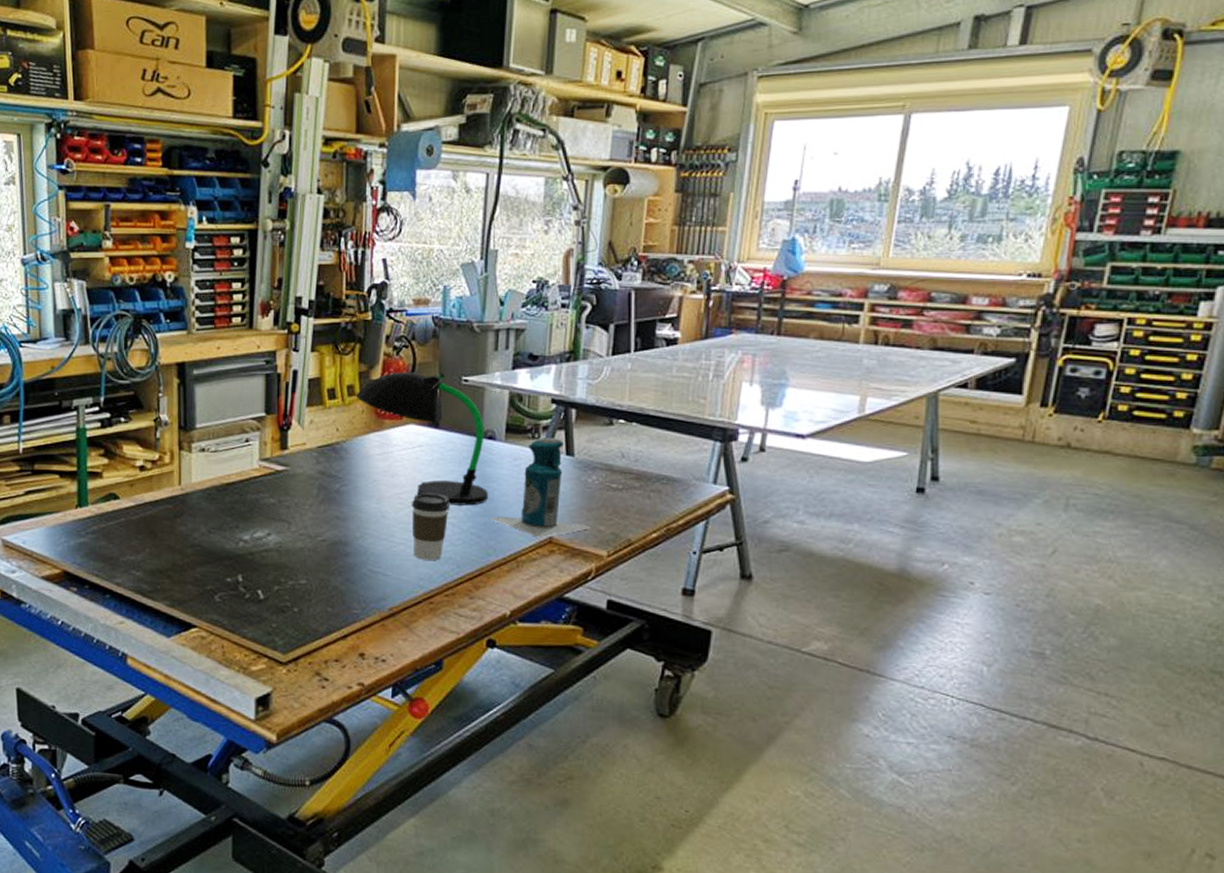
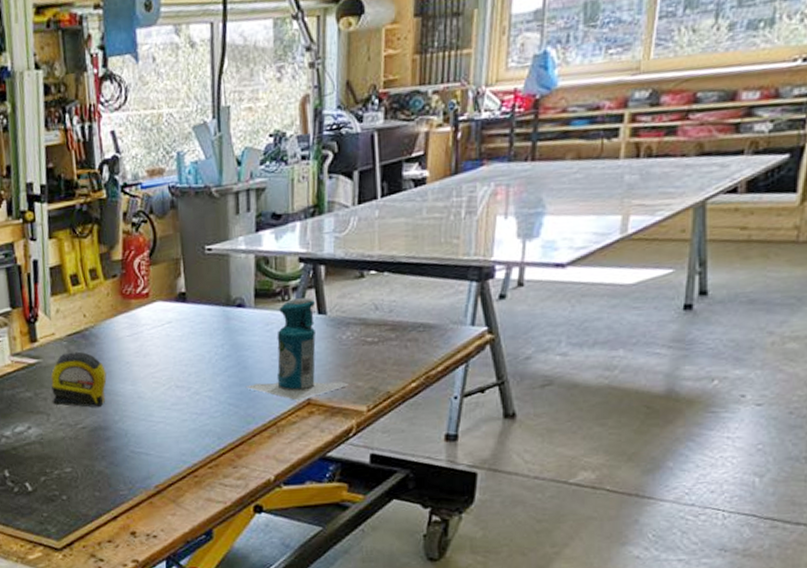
tape measure: none [295,463,352,521] -> present [50,351,107,407]
desk lamp: present [355,372,488,506] -> none [98,244,243,379]
coffee cup: present [412,493,450,560] -> none [167,368,205,436]

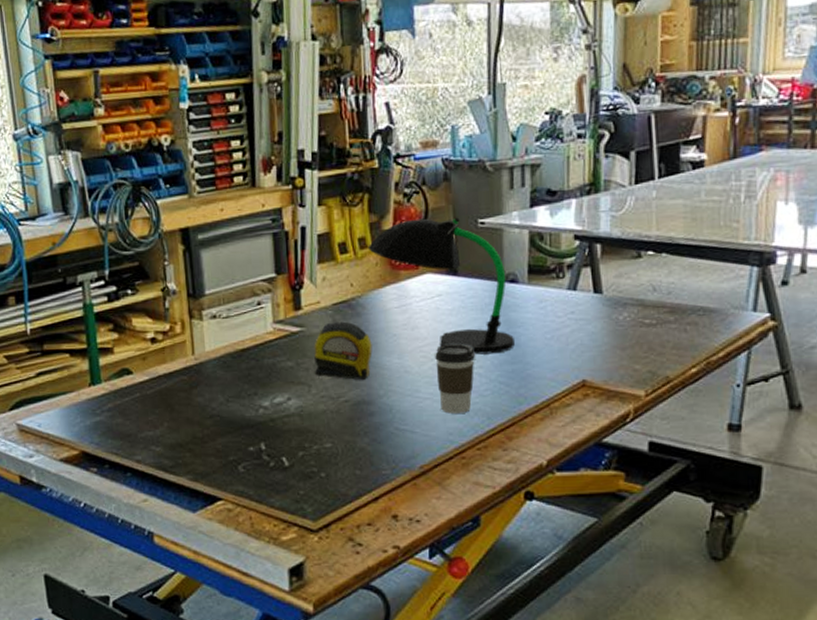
desk lamp: none [98,244,243,379] -> present [367,217,515,355]
coffee cup: none [167,368,205,436] -> present [435,343,475,414]
spray can: present [245,297,348,401] -> none [517,276,625,382]

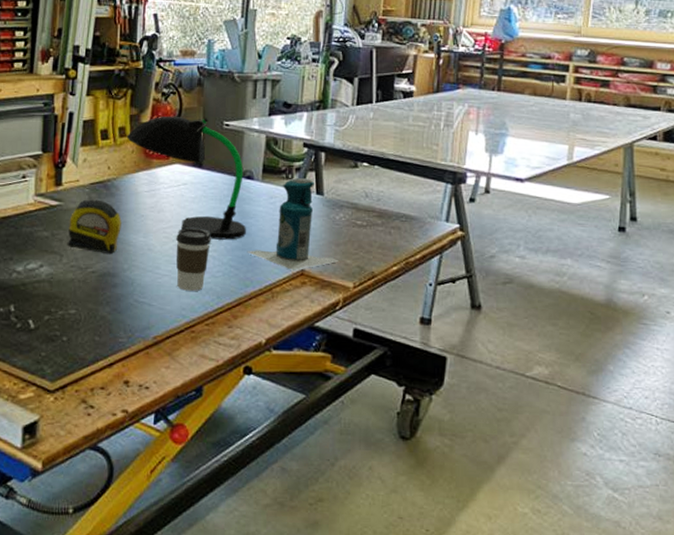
spray can: none [517,276,625,382] -> present [247,178,338,270]

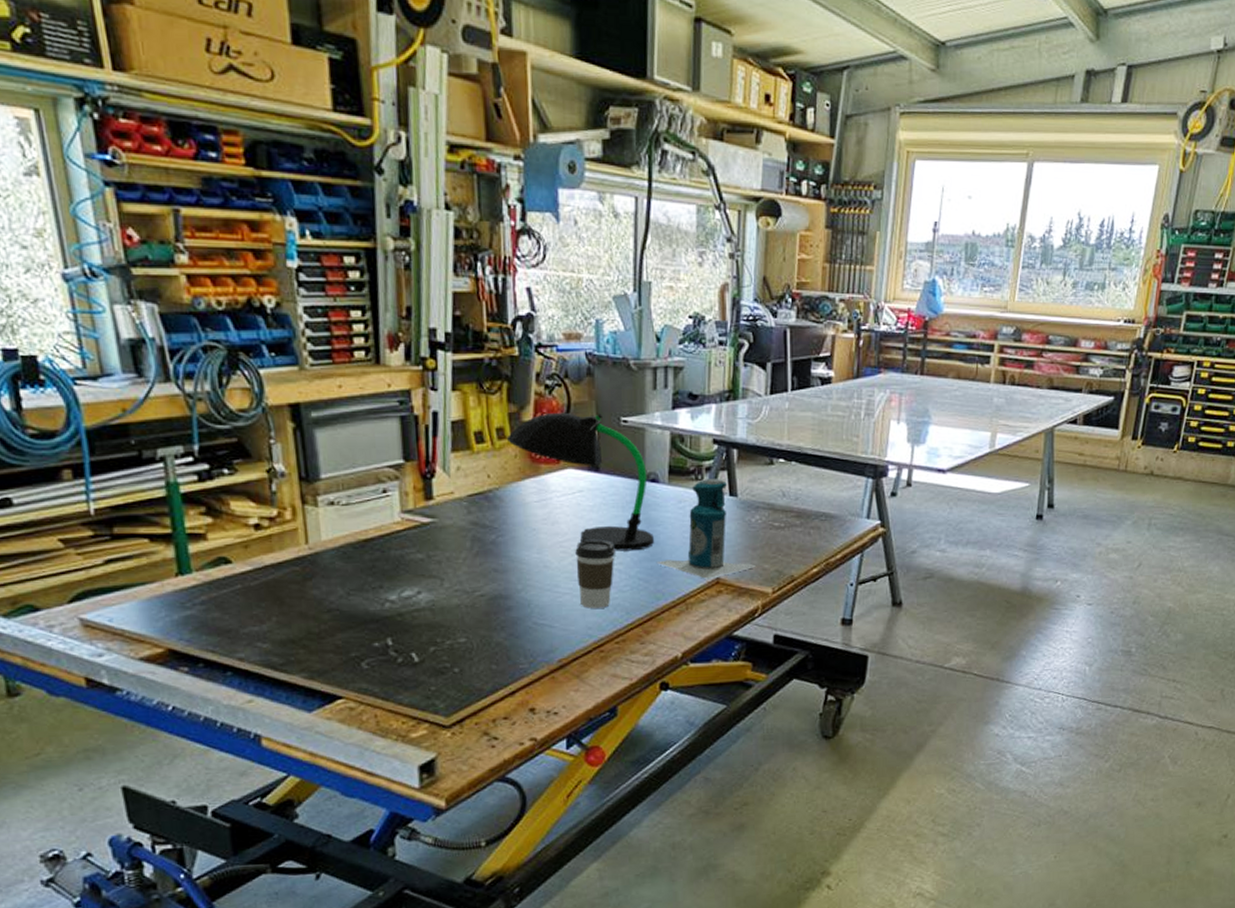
tape measure: present [67,199,122,254] -> none [447,513,510,574]

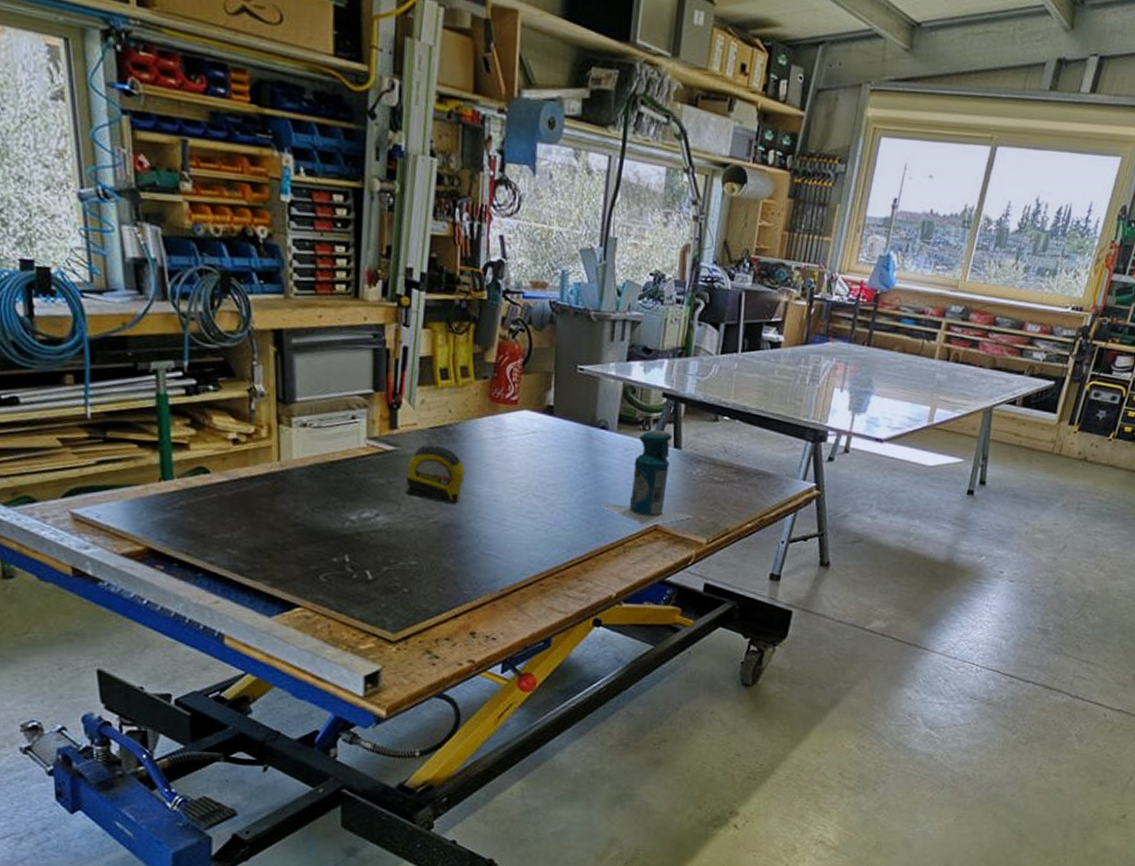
tape measure: none [447,513,510,574] -> present [405,445,465,504]
desk lamp: present [506,412,654,551] -> none [469,355,599,493]
coffee cup: present [575,539,615,608] -> none [524,479,562,544]

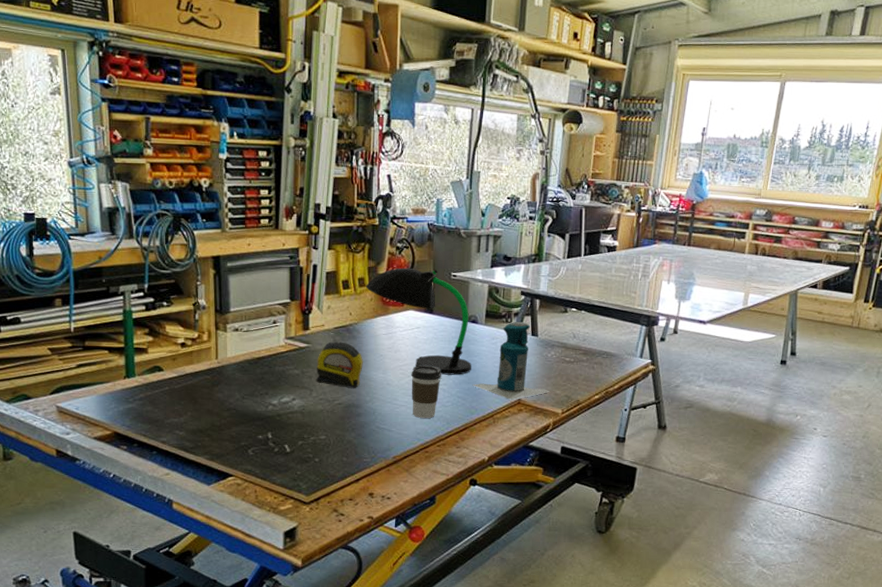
desk lamp: none [469,355,599,493] -> present [365,267,471,375]
coffee cup: none [524,479,562,544] -> present [411,365,441,418]

